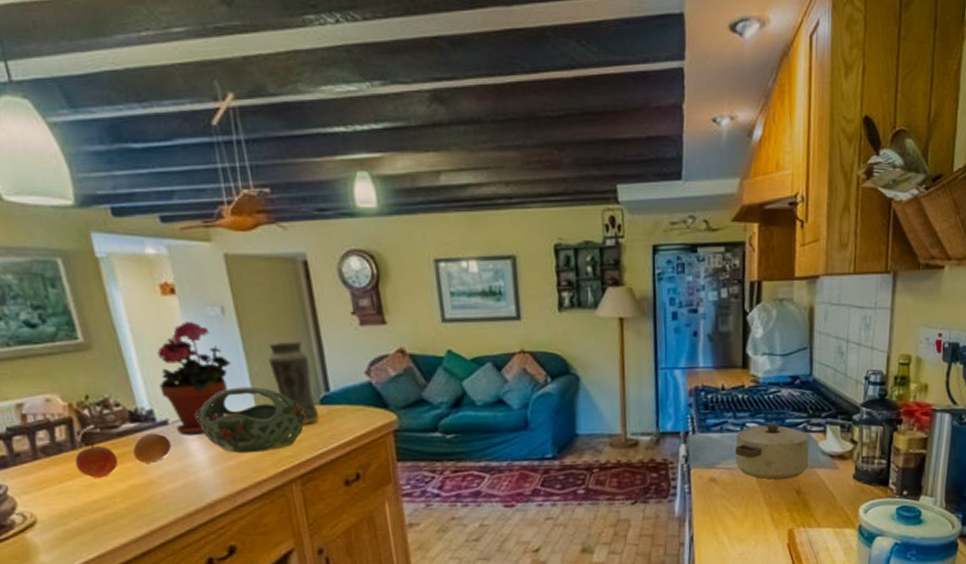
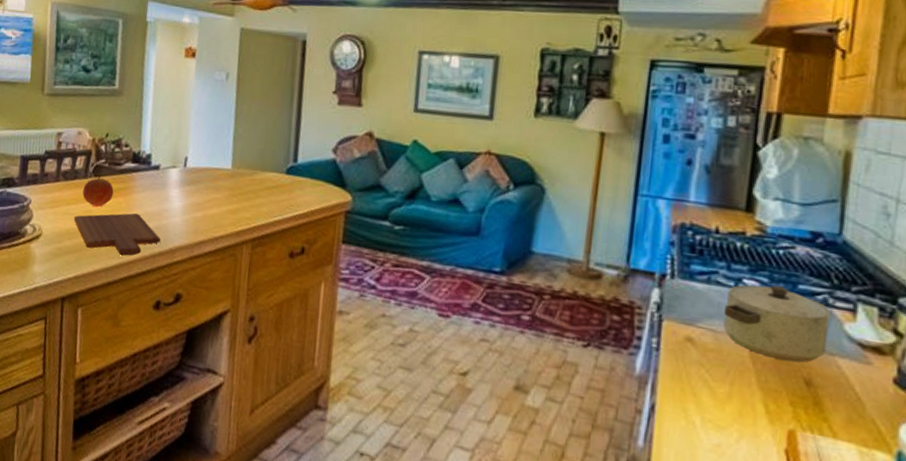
cutting board: none [73,475,195,523] -> present [73,213,161,257]
fruit: present [133,433,171,463] -> none [126,175,157,201]
potted plant: present [157,321,231,435] -> none [161,81,222,183]
decorative basket: present [195,386,306,453] -> none [181,145,271,210]
vase: present [268,341,320,426] -> none [252,110,287,192]

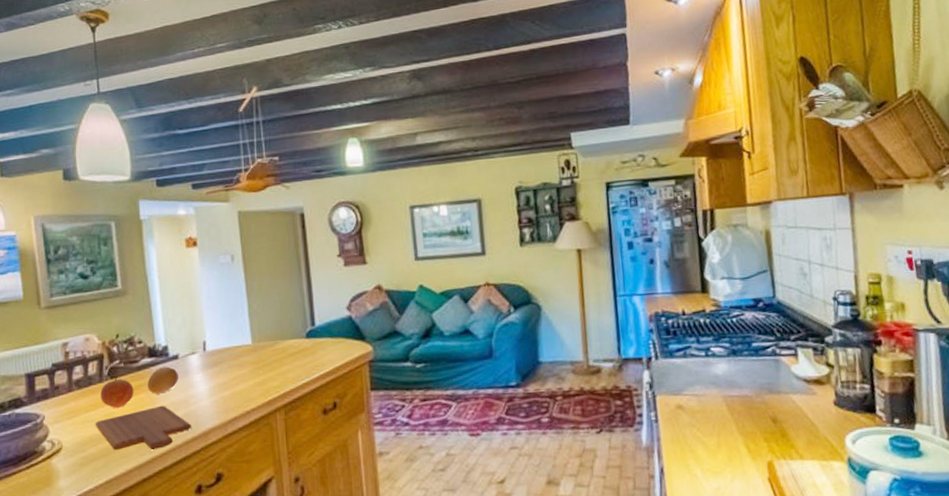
fruit: none [126,175,157,201] -> present [147,366,178,394]
cooking pot: present [723,284,831,362] -> none [701,347,782,407]

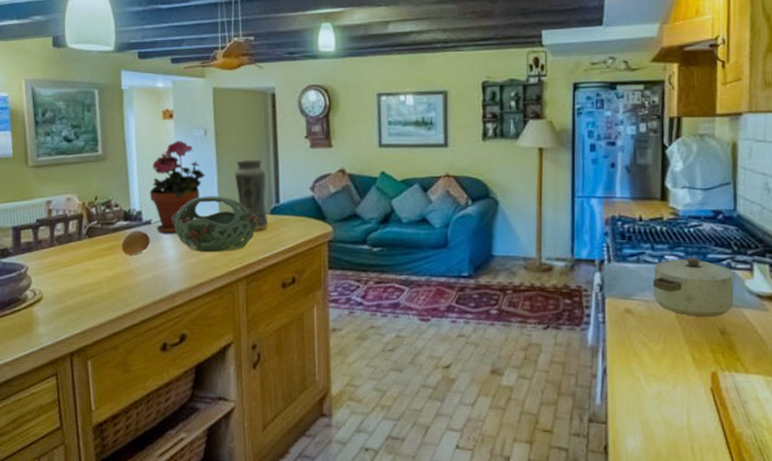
cutting board: present [95,405,192,450] -> none [73,266,161,306]
fruit: present [100,376,134,408] -> none [79,236,109,265]
potted plant: none [175,268,235,368] -> present [150,140,206,234]
decorative basket: none [201,323,293,384] -> present [172,196,257,252]
vase: none [265,282,305,358] -> present [234,160,269,232]
cooking pot: none [701,347,782,407] -> present [652,258,735,317]

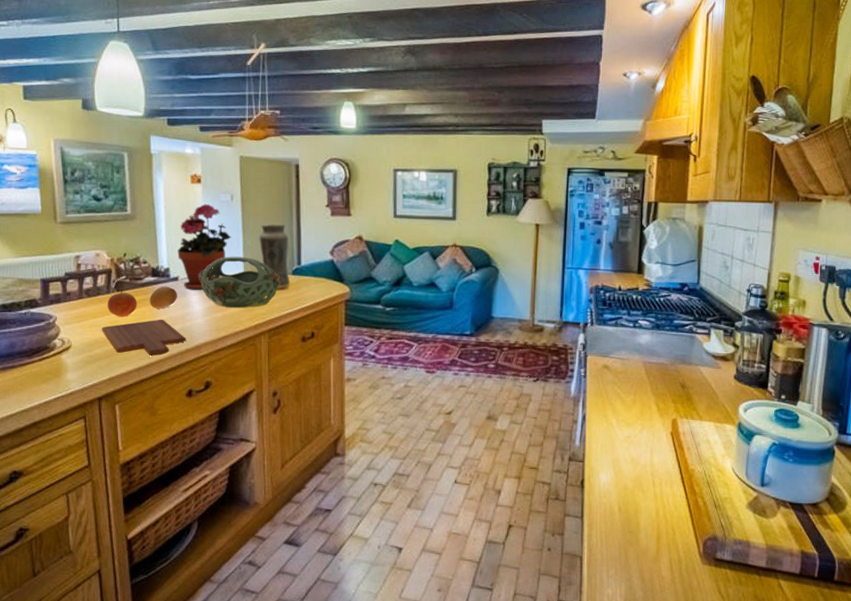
cutting board: none [73,266,161,306] -> present [101,319,187,356]
fruit: none [79,236,109,265] -> present [107,289,137,317]
cooking pot: present [652,258,735,317] -> none [627,323,695,373]

